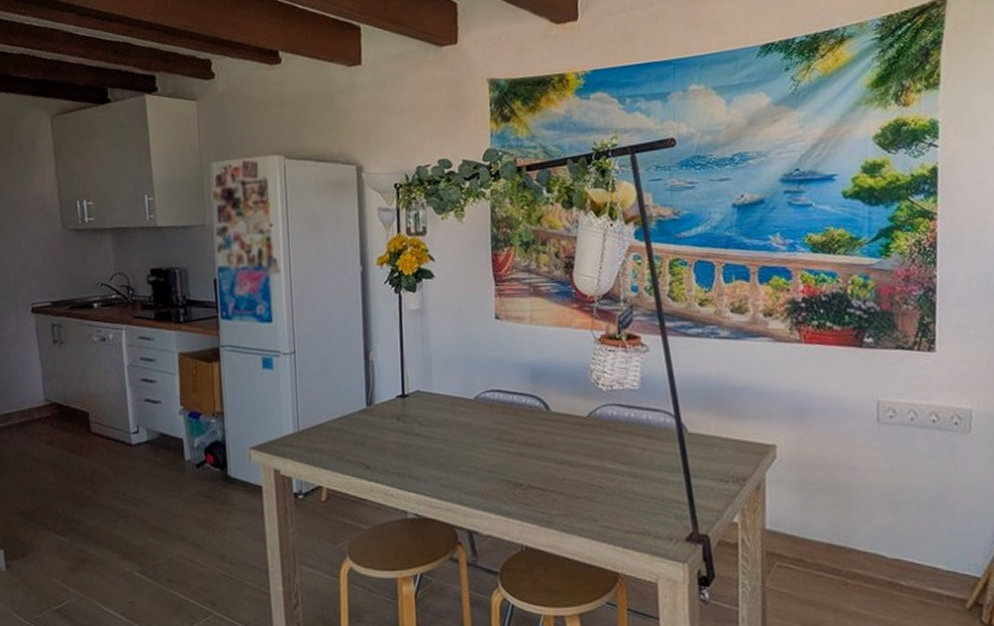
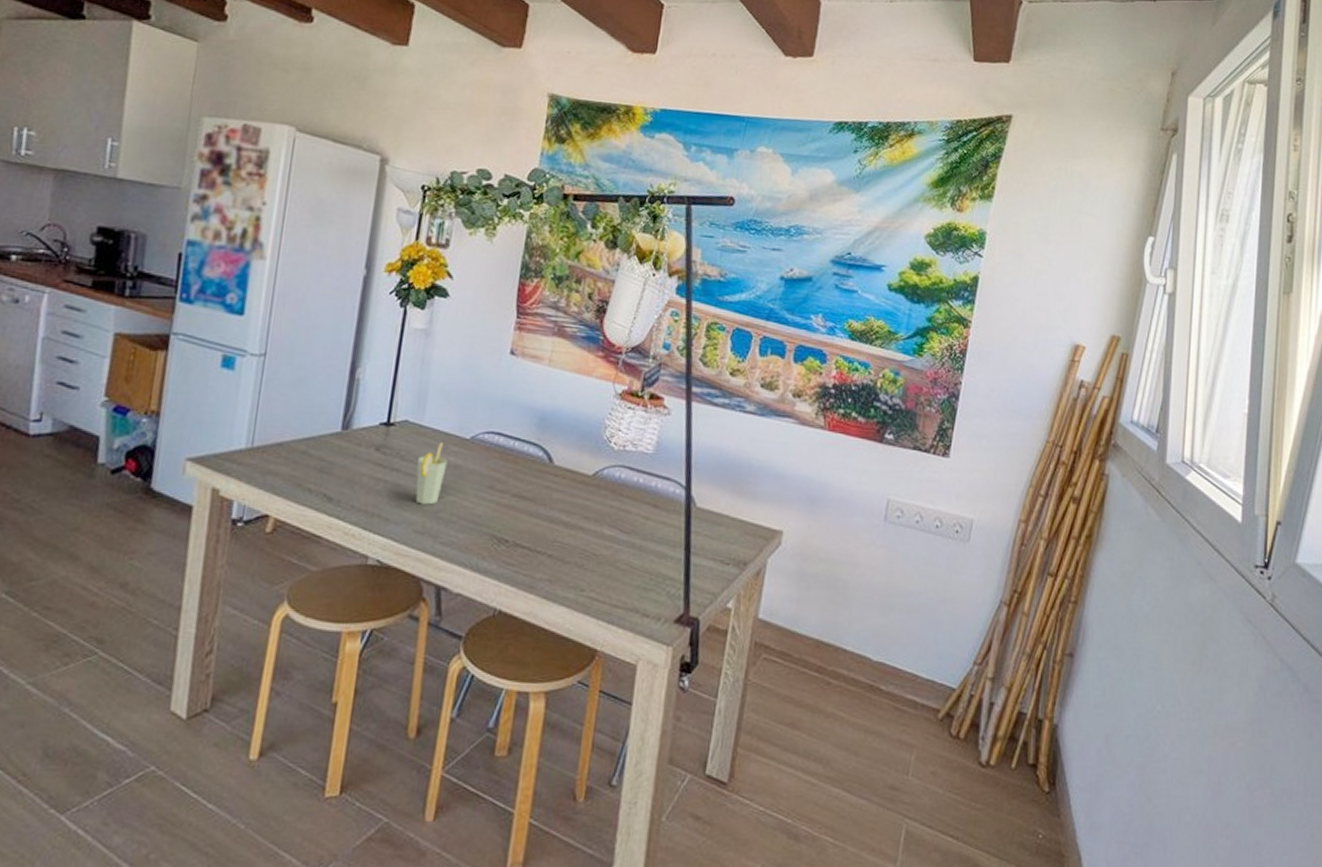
cup: none [434,406,459,462] -> present [415,442,448,505]

